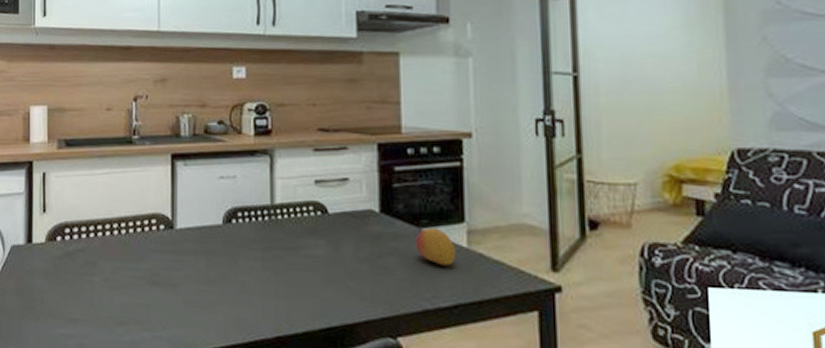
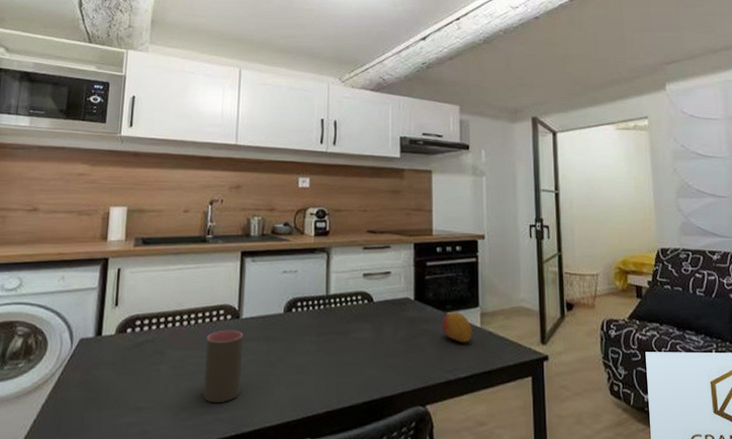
cup: none [139,241,179,320] -> present [203,330,243,404]

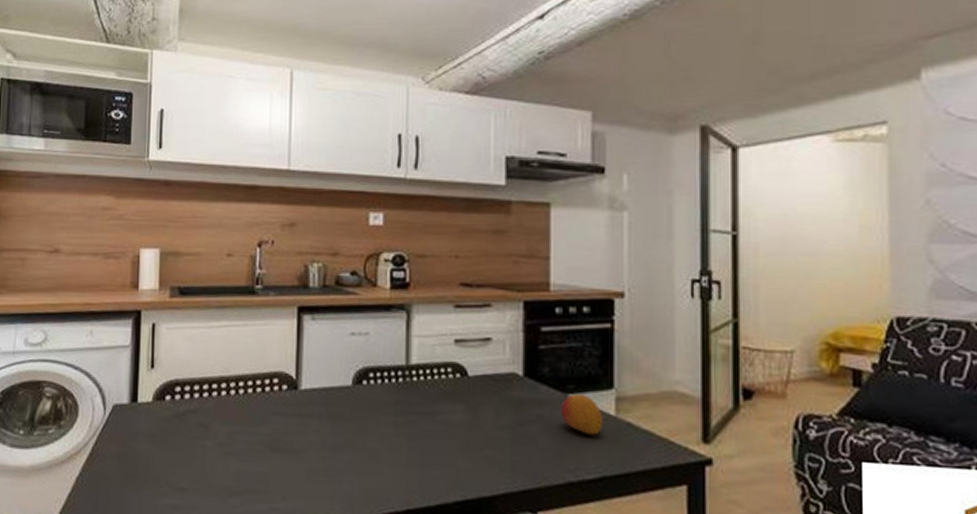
cup: present [203,330,243,404] -> none [256,402,302,490]

